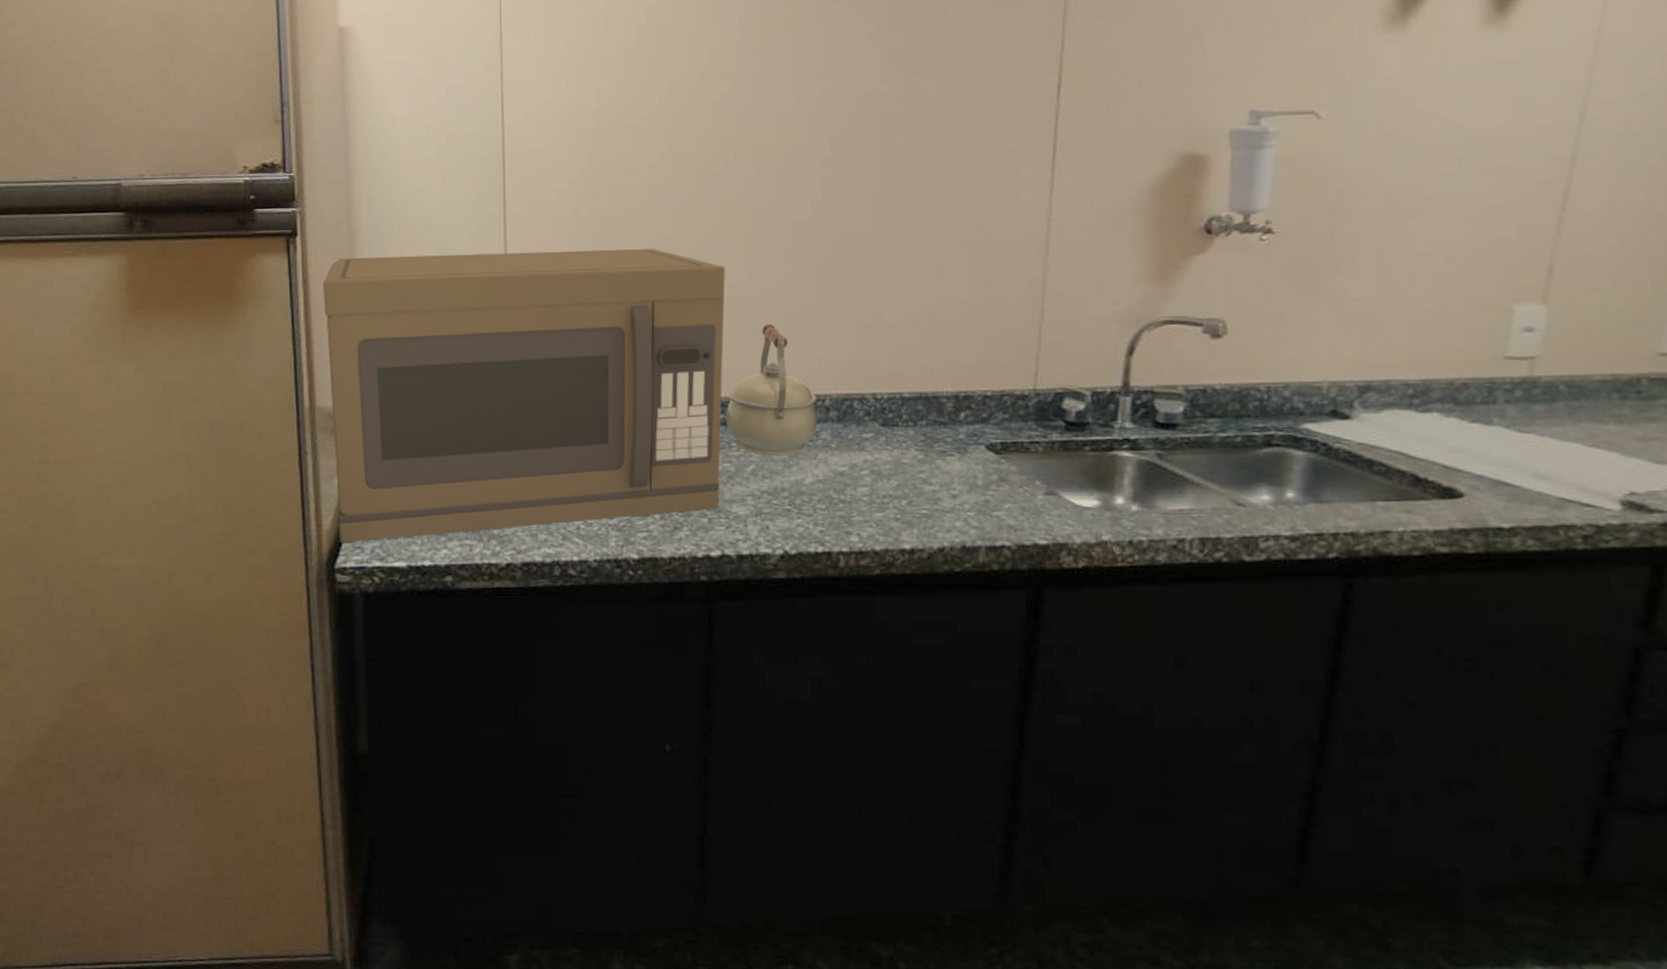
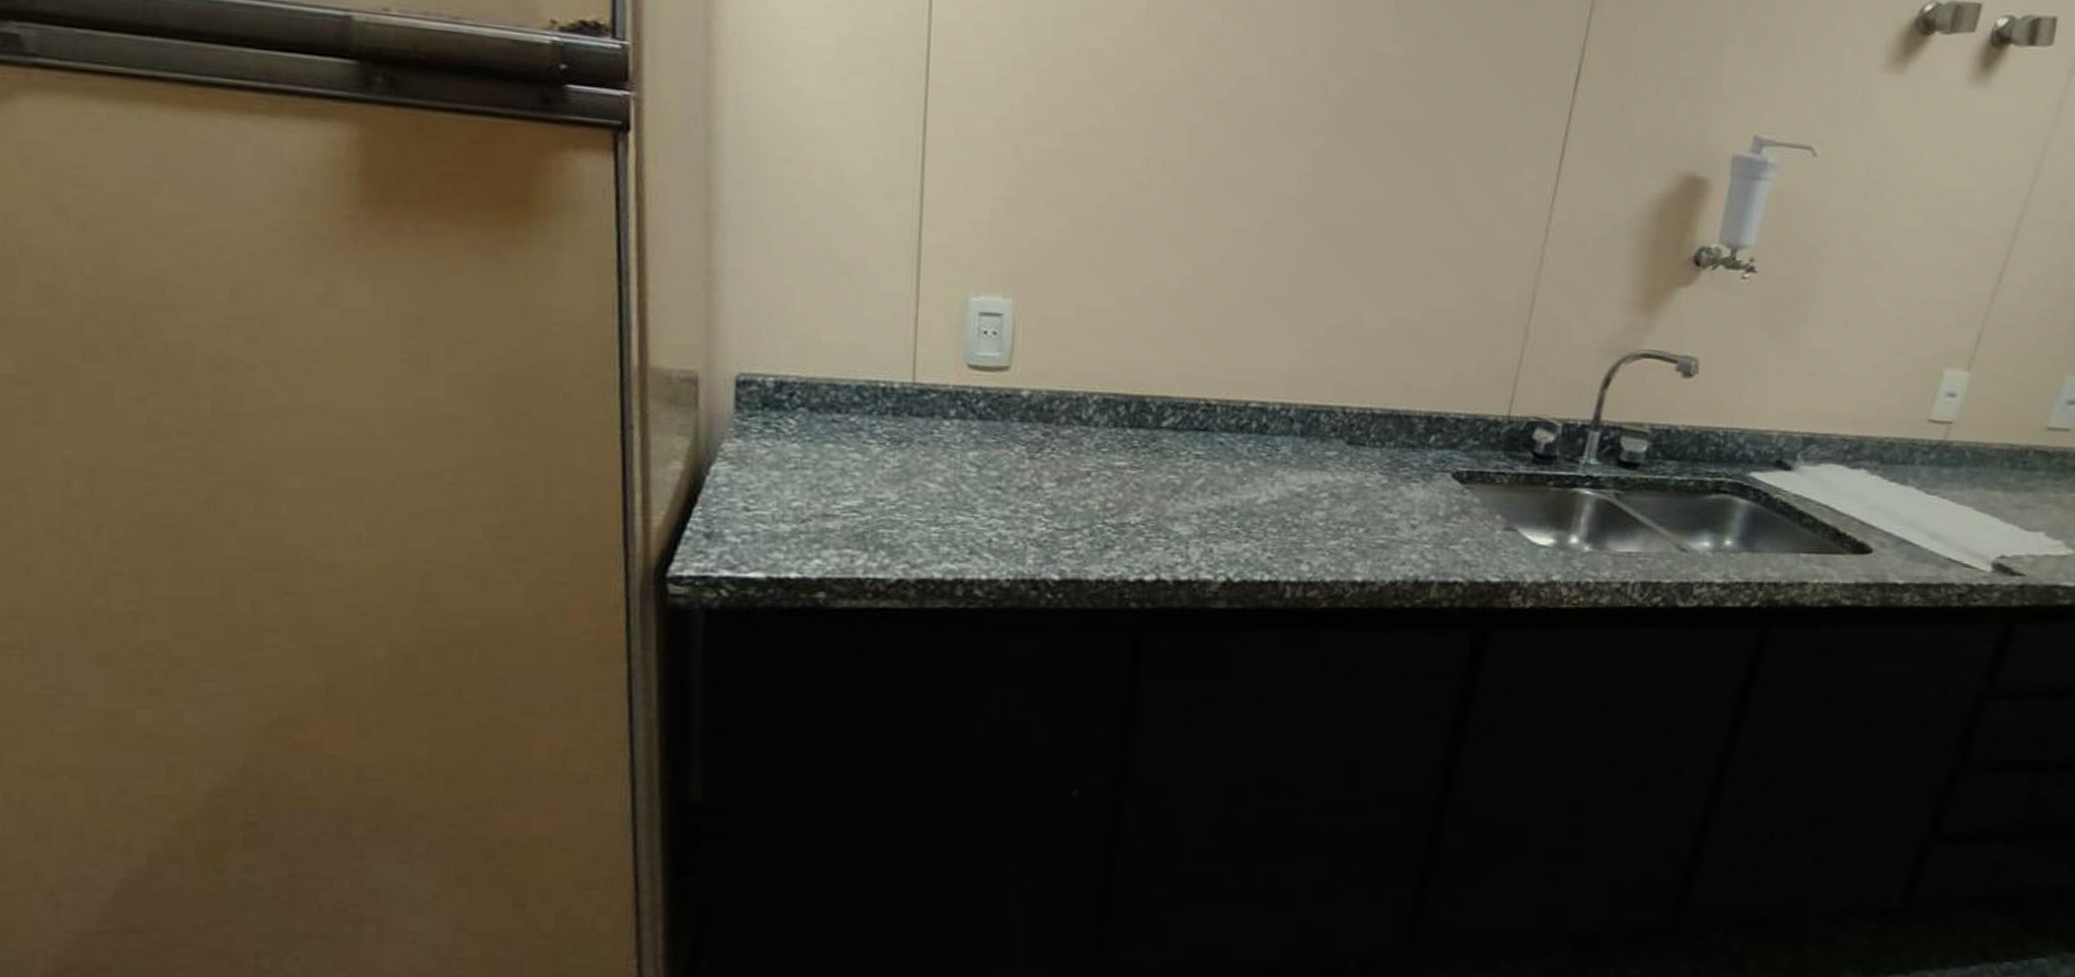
microwave: present [322,248,725,544] -> none [664,168,1192,546]
kettle: present [725,323,817,456] -> none [1175,314,1281,471]

